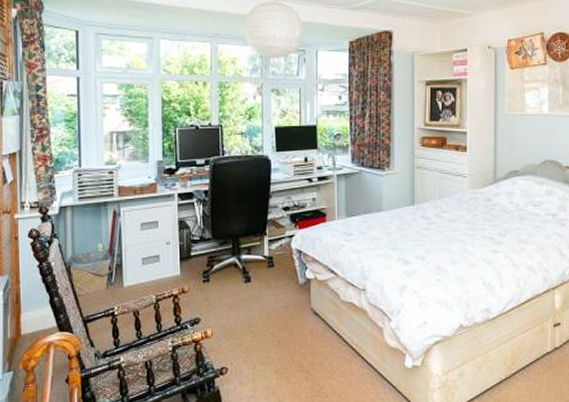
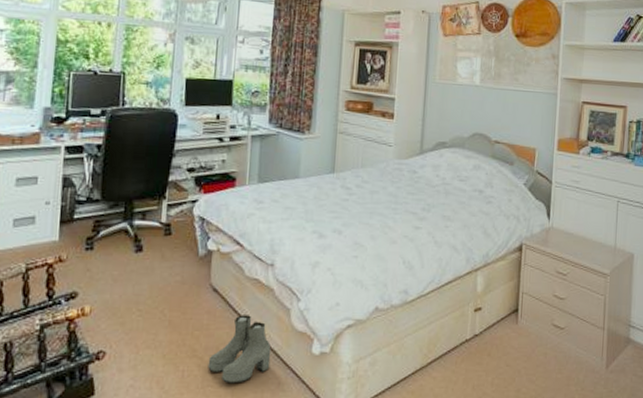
boots: none [315,334,369,394] -> present [208,315,271,383]

